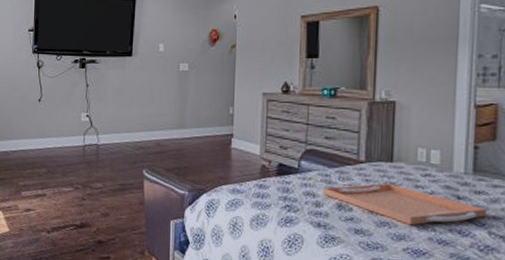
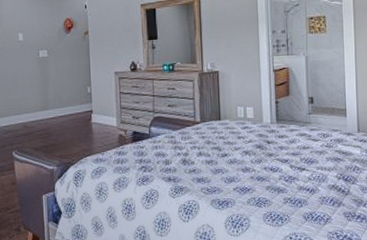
serving tray: present [322,183,486,226] -> none [170,137,288,169]

